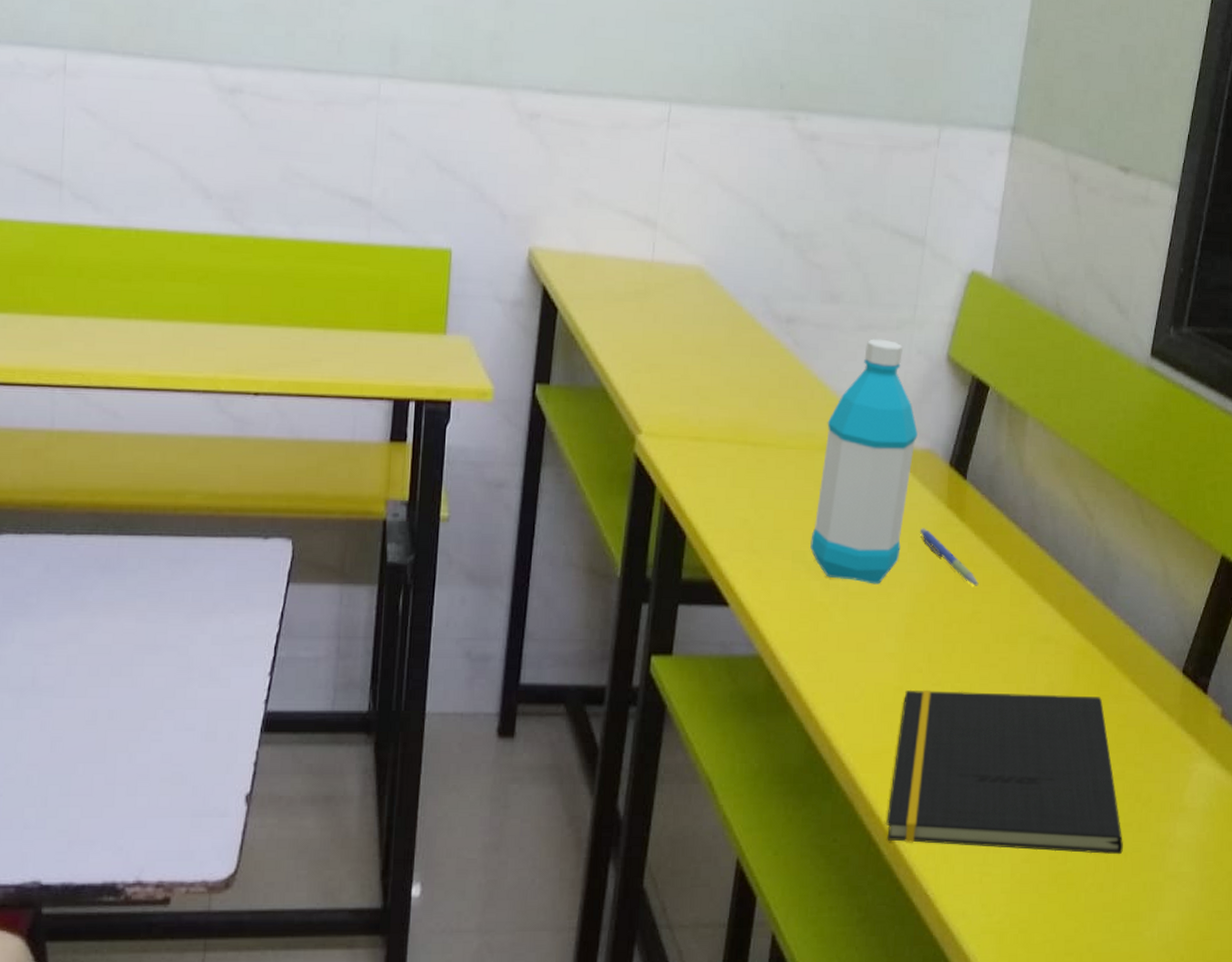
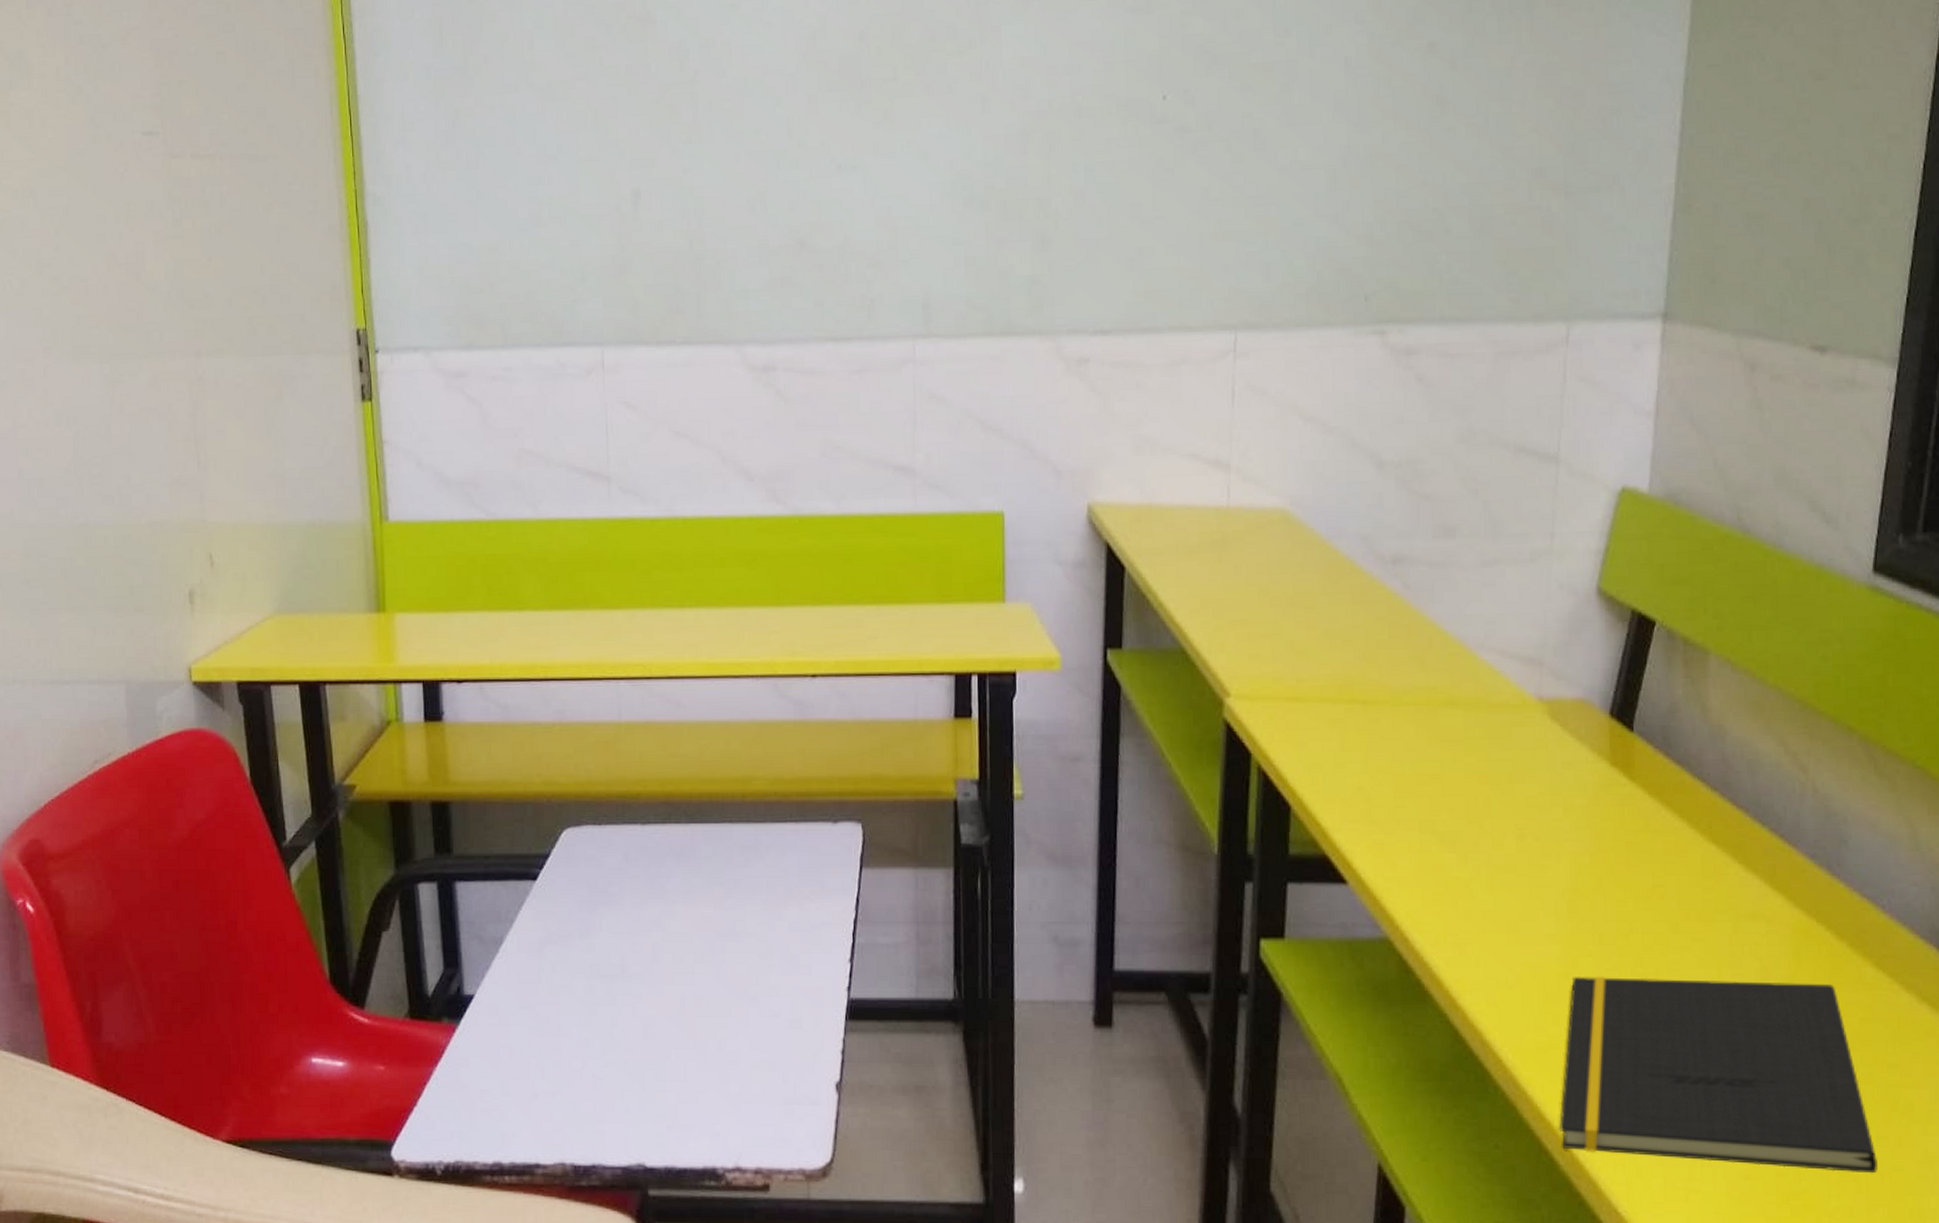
water bottle: present [810,338,918,585] -> none [1440,574,1566,856]
pen: present [920,528,979,586] -> none [1578,790,1658,856]

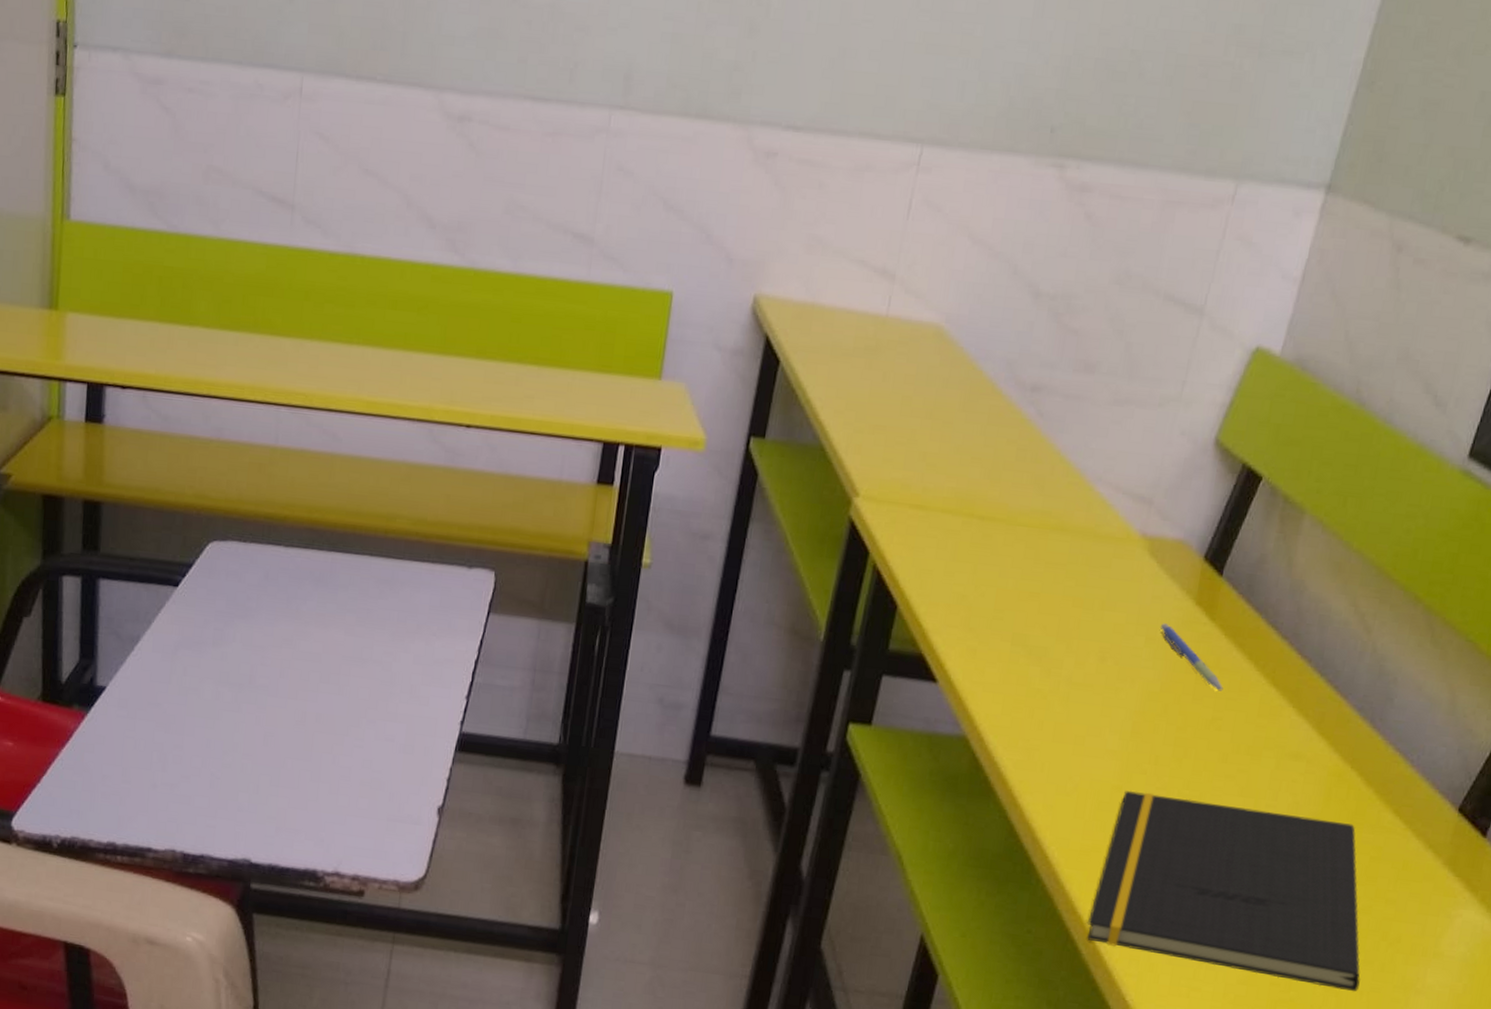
pen: none [1578,790,1658,856] -> present [1161,623,1223,691]

